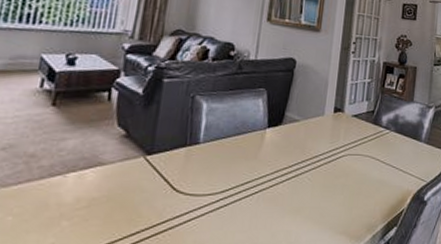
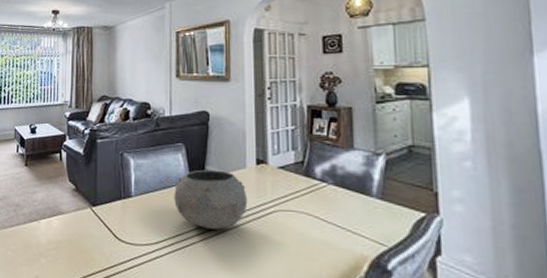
bowl: none [247,116,322,175] -> present [174,169,248,230]

